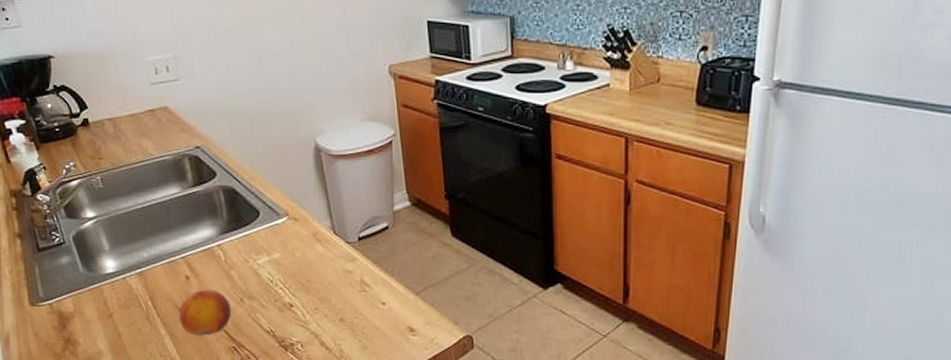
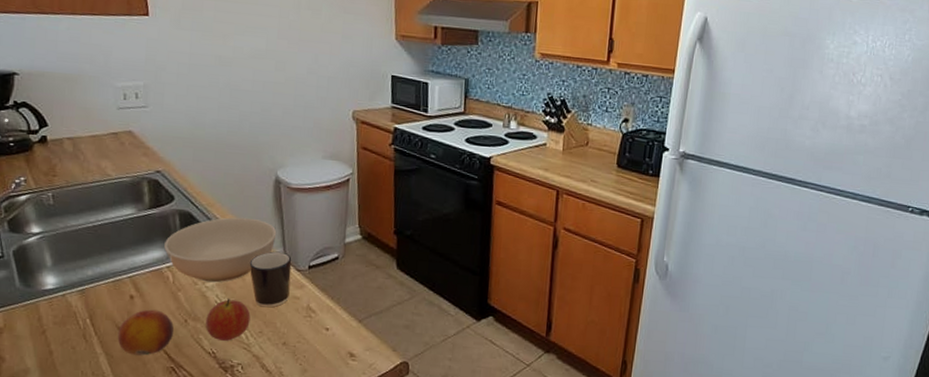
bowl: none [212,189,322,260] -> present [164,217,277,283]
fruit: none [261,275,305,319] -> present [205,298,251,341]
mug: none [297,223,341,283] -> present [249,251,292,308]

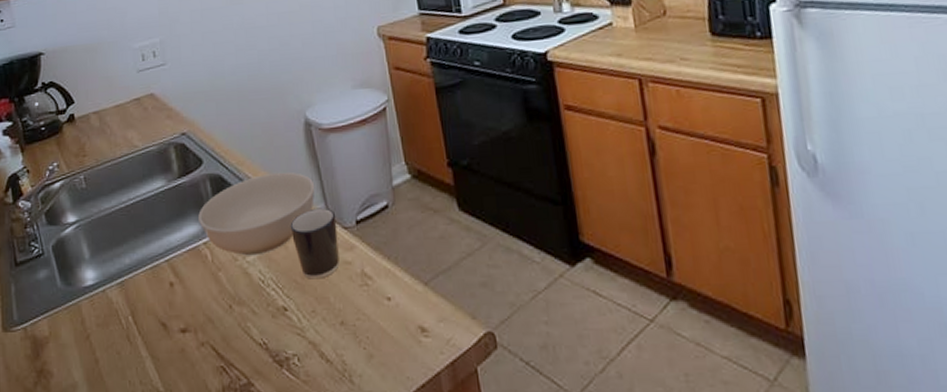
fruit: present [117,309,175,356] -> none [161,296,220,355]
fruit: present [205,298,251,341] -> none [252,273,300,327]

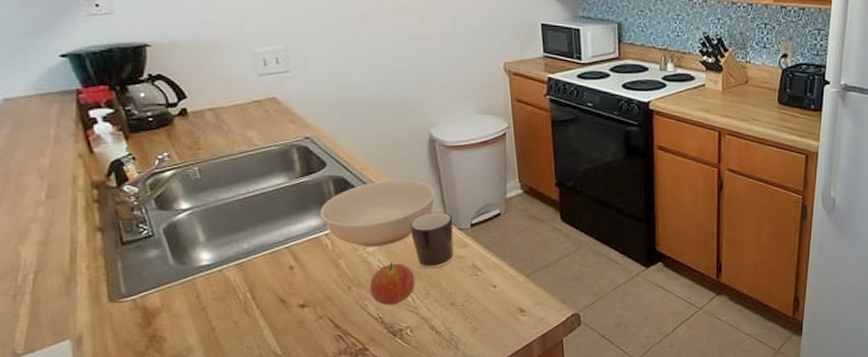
fruit: none [252,273,300,327] -> present [370,262,415,305]

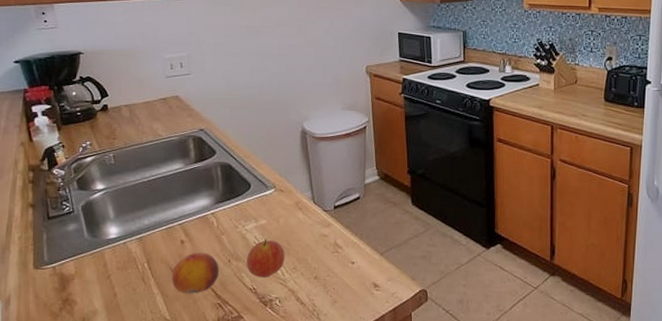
fruit: none [280,279,338,326] -> present [171,252,220,294]
bowl: present [320,179,435,247] -> none [209,166,305,226]
mug: present [409,211,453,269] -> none [282,194,319,246]

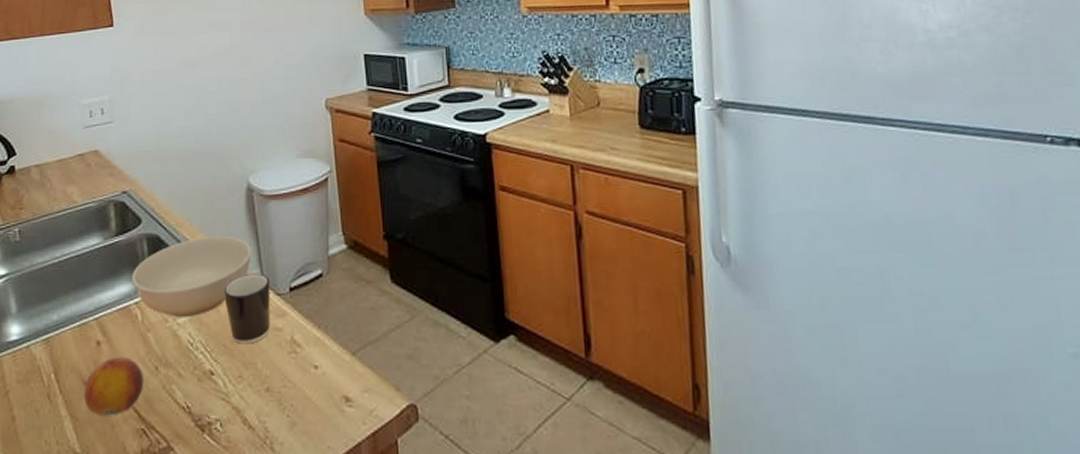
bowl: none [209,166,305,226] -> present [132,235,252,318]
fruit: present [247,239,285,277] -> none [178,336,228,391]
mug: none [282,194,319,246] -> present [223,273,271,344]

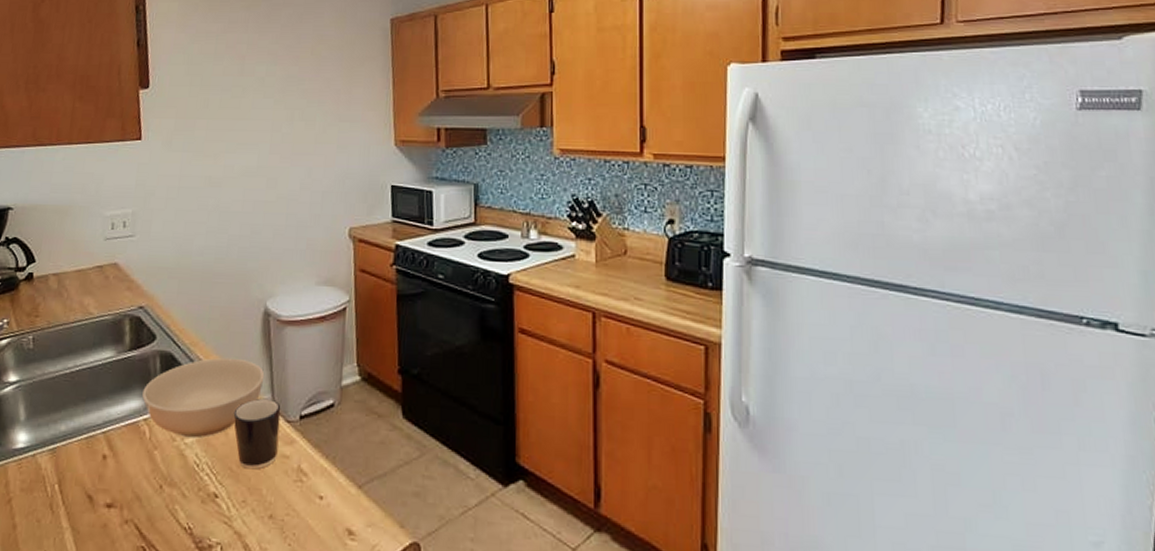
fruit: present [83,357,145,416] -> none [86,472,148,531]

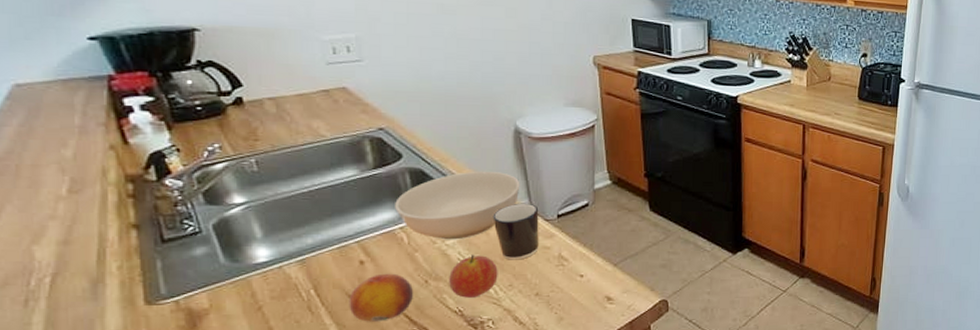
fruit: none [86,472,148,531] -> present [349,273,414,322]
fruit: none [182,458,233,513] -> present [449,254,498,298]

